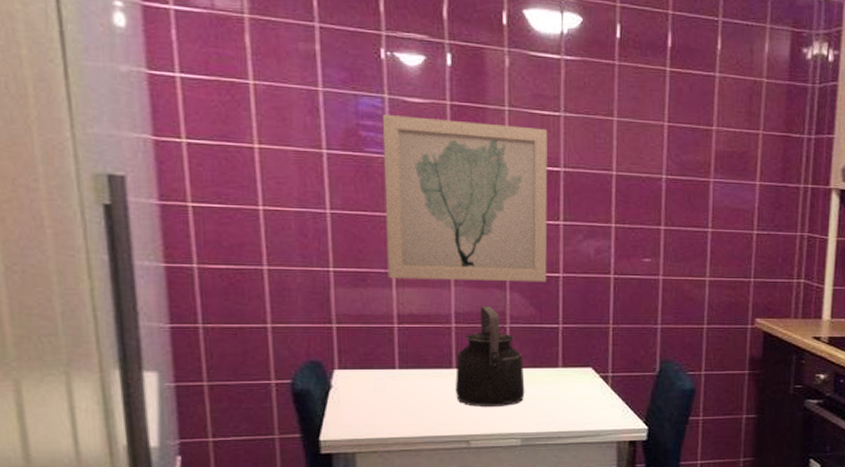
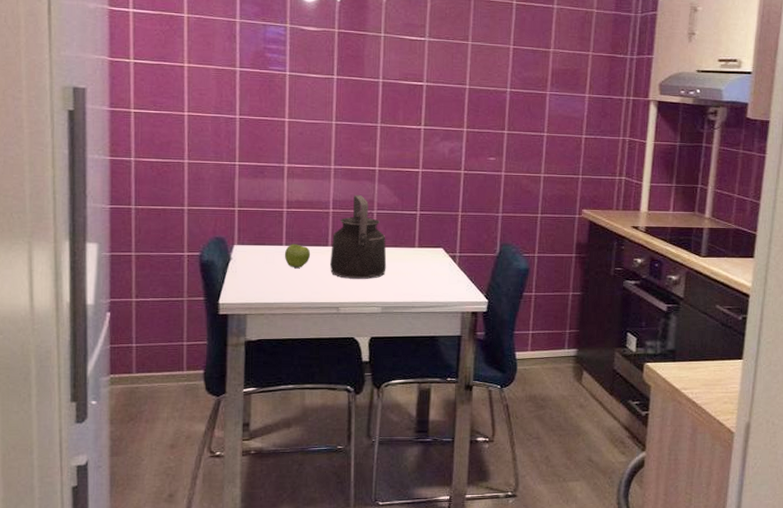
wall art: present [382,115,548,282] -> none [281,40,415,176]
fruit: none [398,366,431,395] -> present [284,244,311,268]

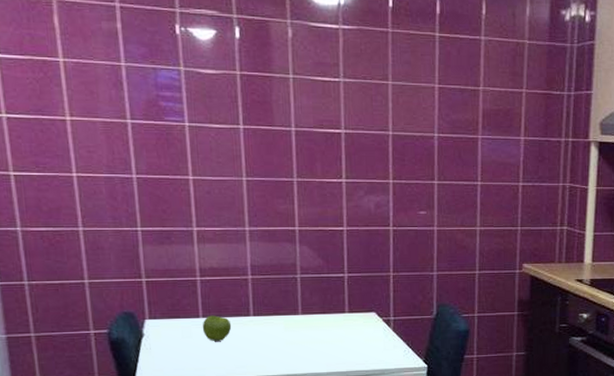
kettle: present [330,194,387,279] -> none [253,258,316,350]

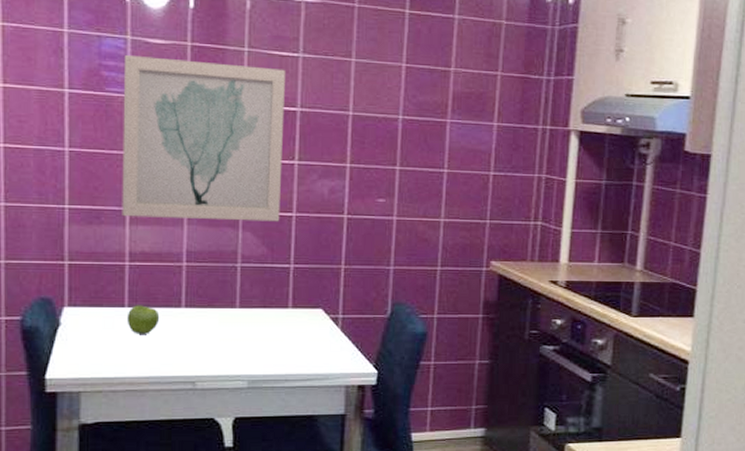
wall art: none [179,86,333,236] -> present [122,55,286,222]

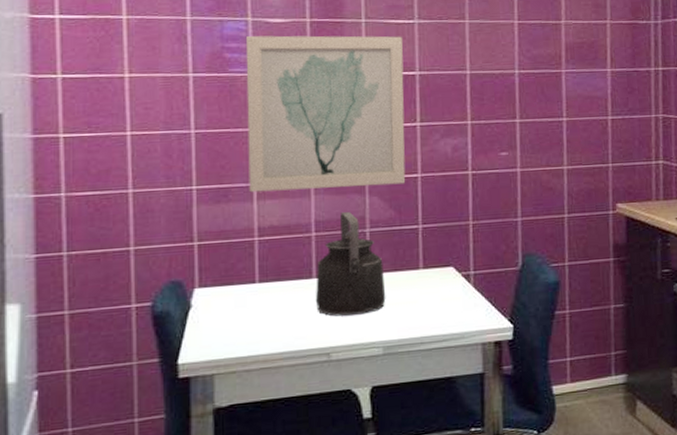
fruit: present [126,305,160,334] -> none [258,279,291,310]
kettle: none [184,244,254,347] -> present [316,211,386,317]

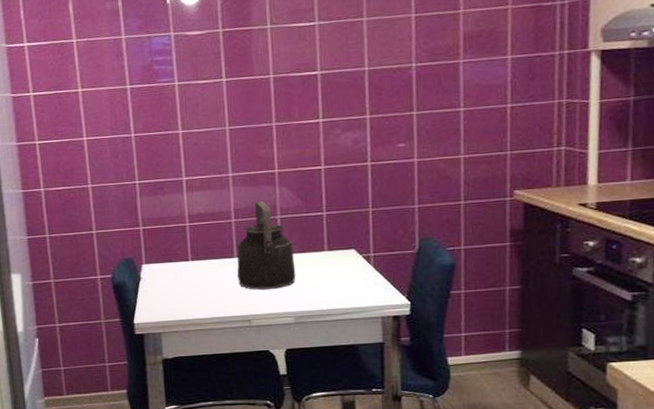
wall art: present [245,35,406,193] -> none [169,38,311,186]

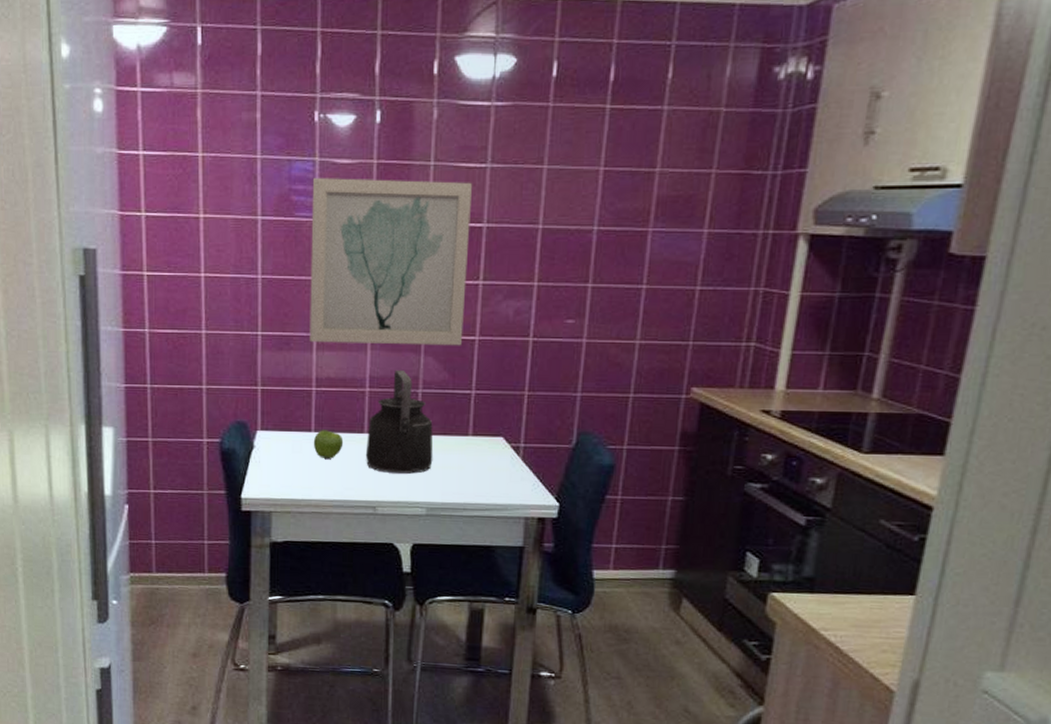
wall art: none [169,38,311,186] -> present [309,178,473,346]
fruit: none [191,258,218,283] -> present [313,430,344,459]

